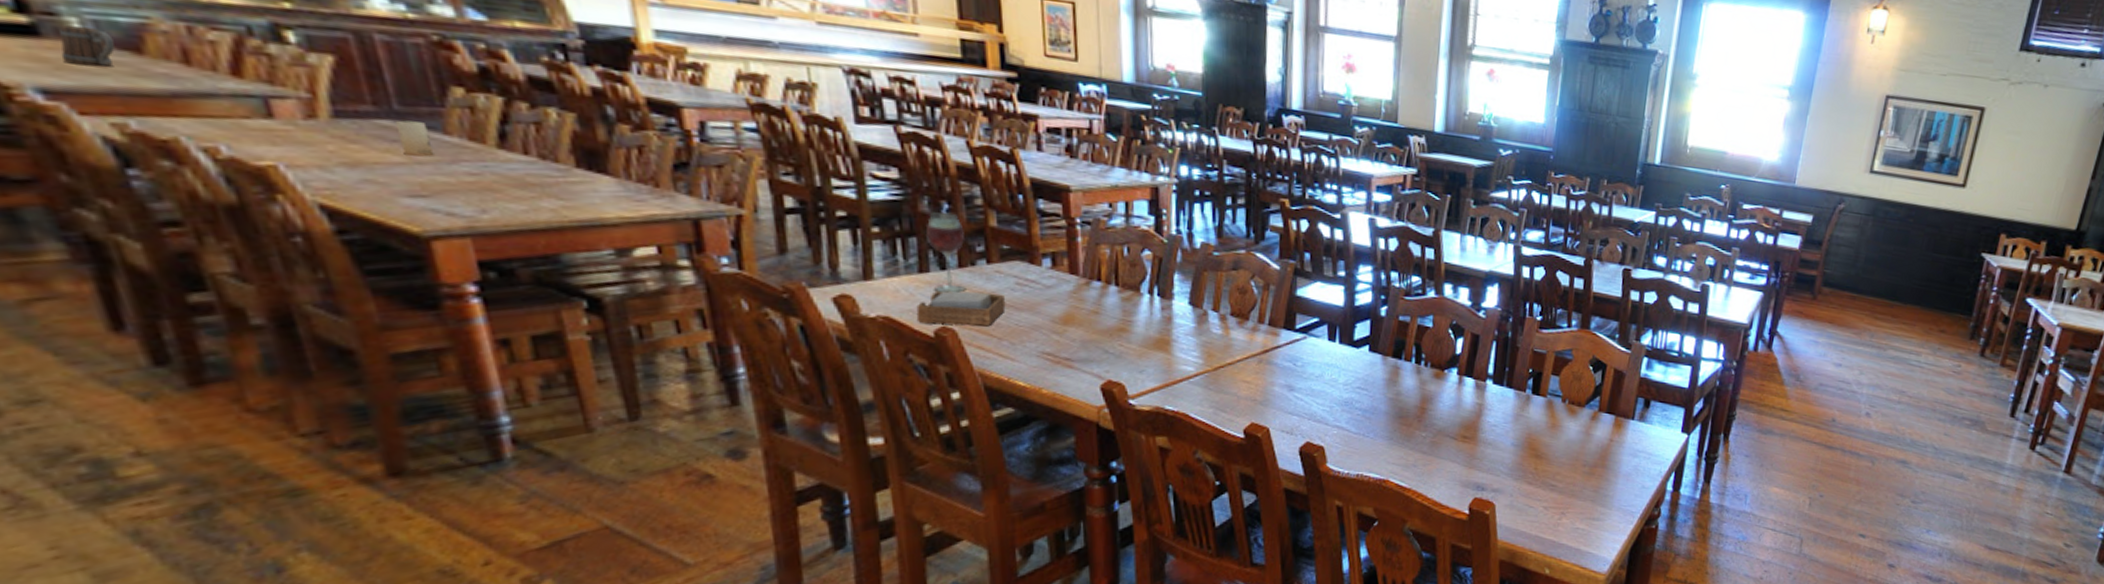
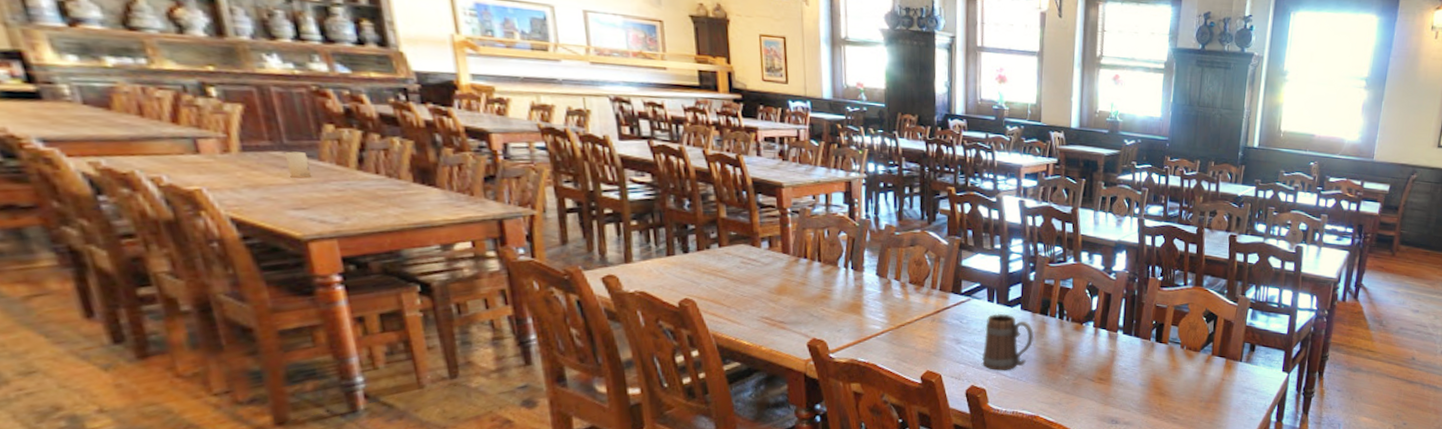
beer mug: present [59,25,115,68] -> none [55,91,92,121]
napkin holder: present [916,290,1006,327] -> none [665,269,733,298]
wineglass: present [925,211,966,293] -> none [672,207,703,272]
beer mug: none [1319,355,1385,426] -> present [981,313,1035,371]

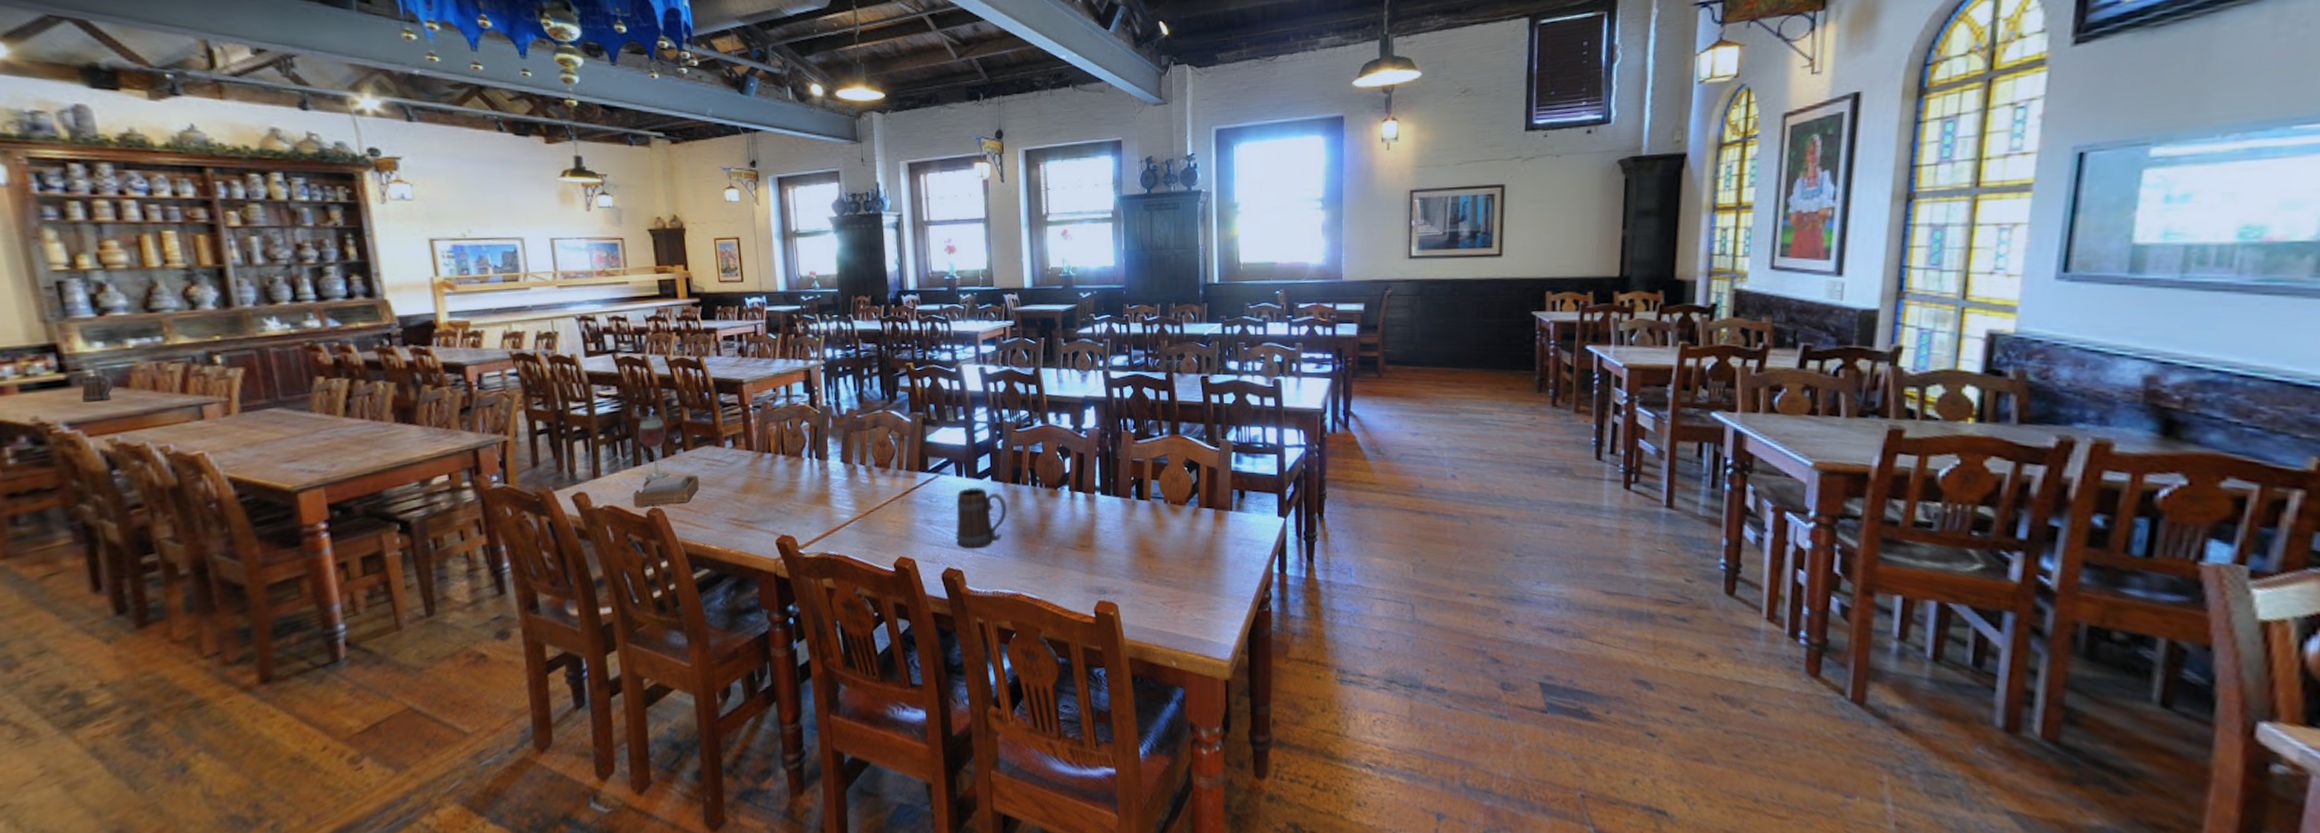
beer mug: none [55,91,92,121] -> present [81,375,113,402]
candle: present [285,151,312,179] -> none [280,406,303,433]
napkin holder: none [665,269,733,298] -> present [633,475,699,507]
wineglass: none [672,207,703,272] -> present [637,415,669,480]

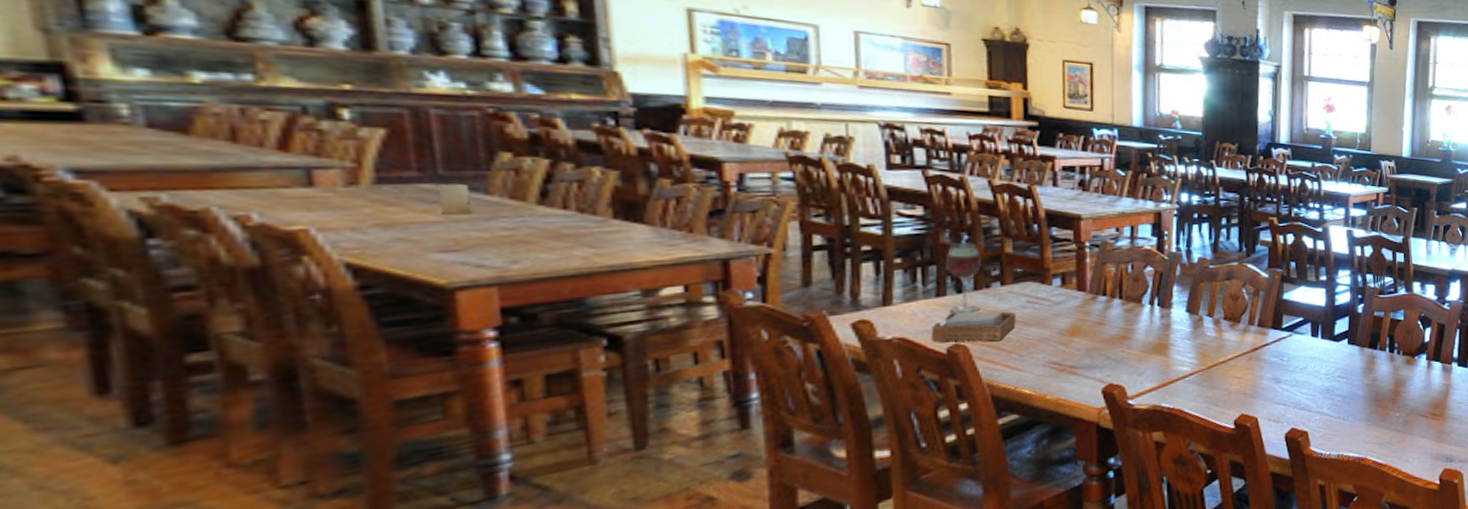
beer mug: present [81,375,113,402] -> none [102,111,161,148]
candle: none [280,406,303,433] -> present [438,183,473,216]
beer mug: present [955,487,1008,549] -> none [1303,348,1363,411]

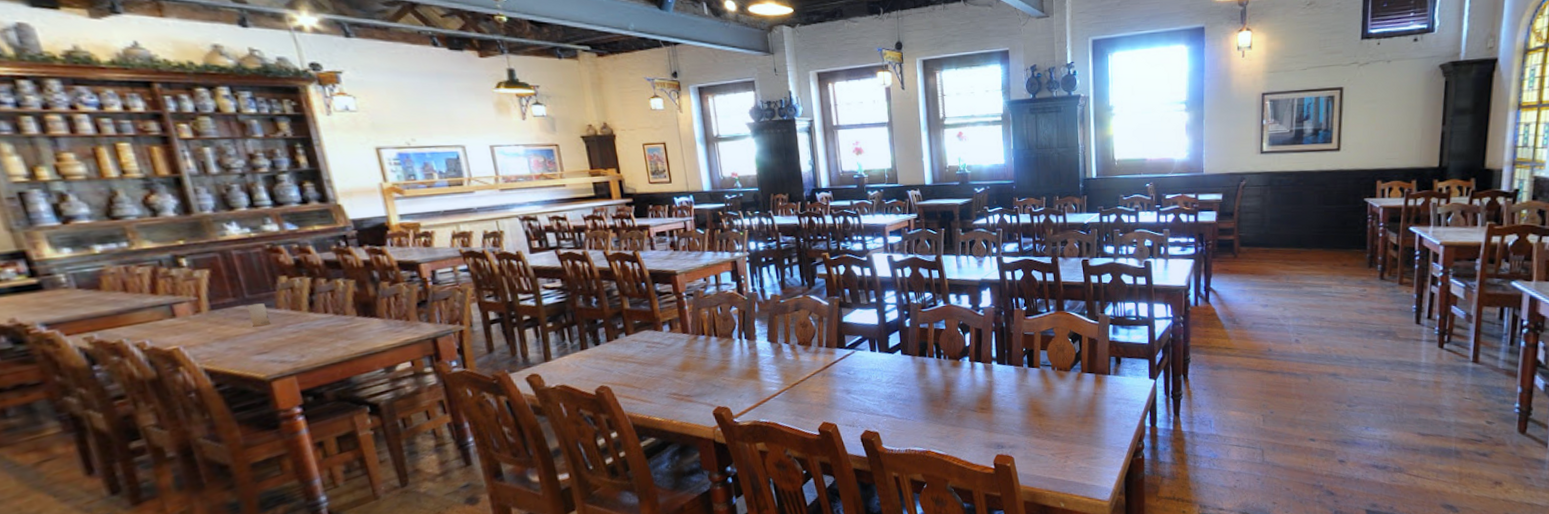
napkin holder: present [930,311,1017,343] -> none [582,356,642,386]
wineglass: present [944,242,982,314] -> none [582,304,614,362]

